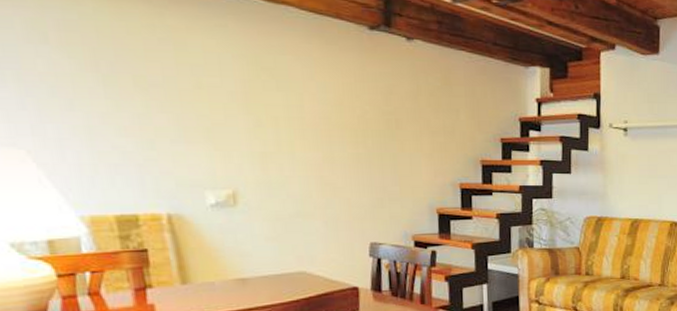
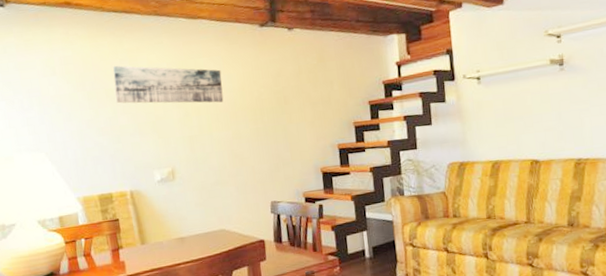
wall art: none [146,45,313,115] -> present [113,65,224,104]

